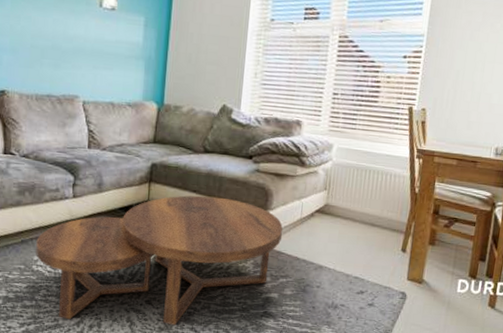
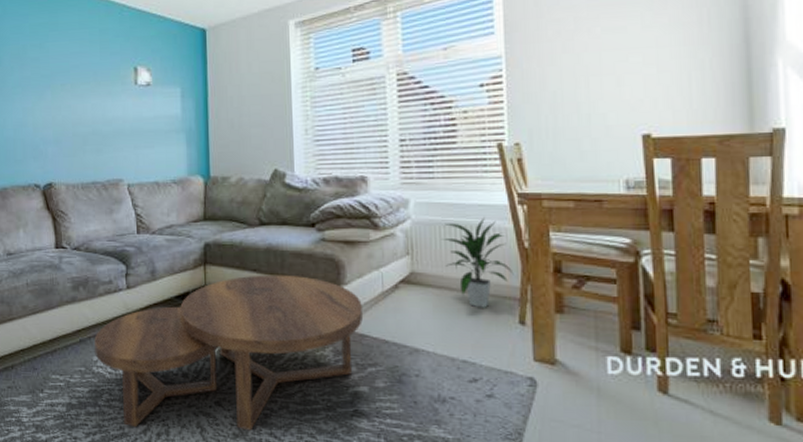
indoor plant: none [353,166,404,237] -> present [441,217,514,308]

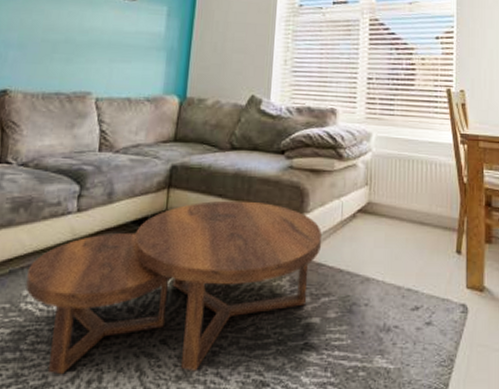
indoor plant: present [441,217,514,308] -> none [396,154,454,238]

